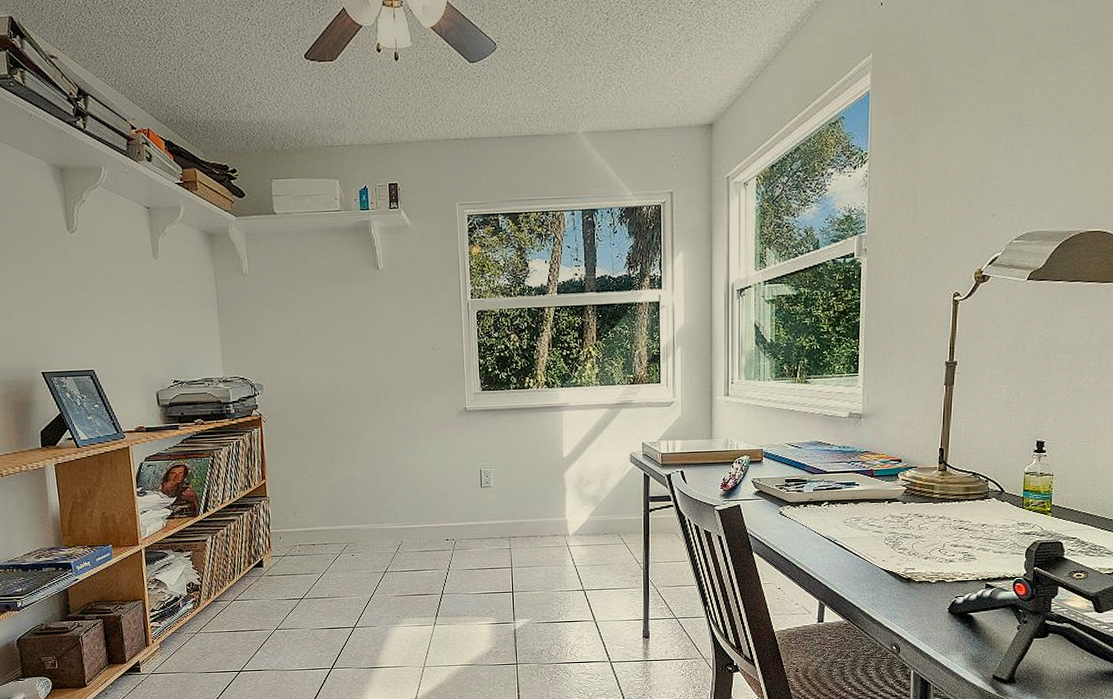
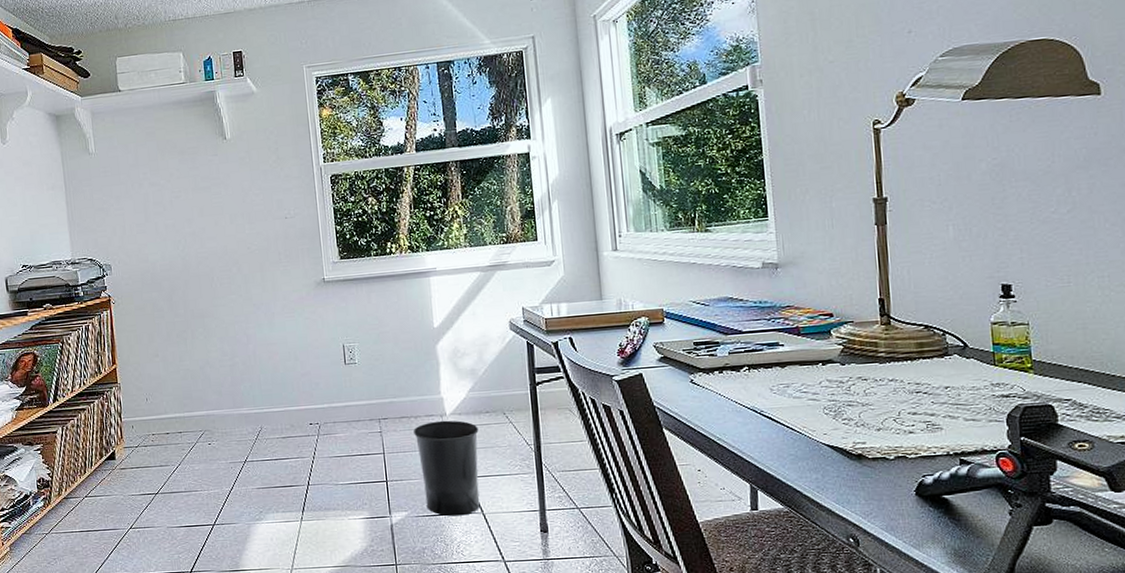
waste bin: none [539,540,596,624] -> present [414,420,480,517]

